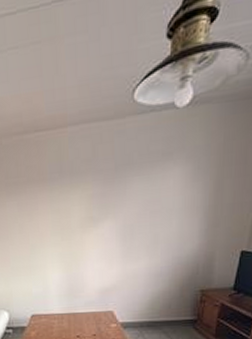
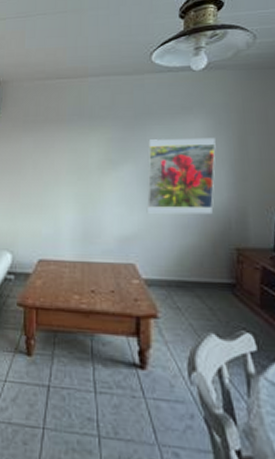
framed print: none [124,184,193,266] -> present [146,137,216,215]

